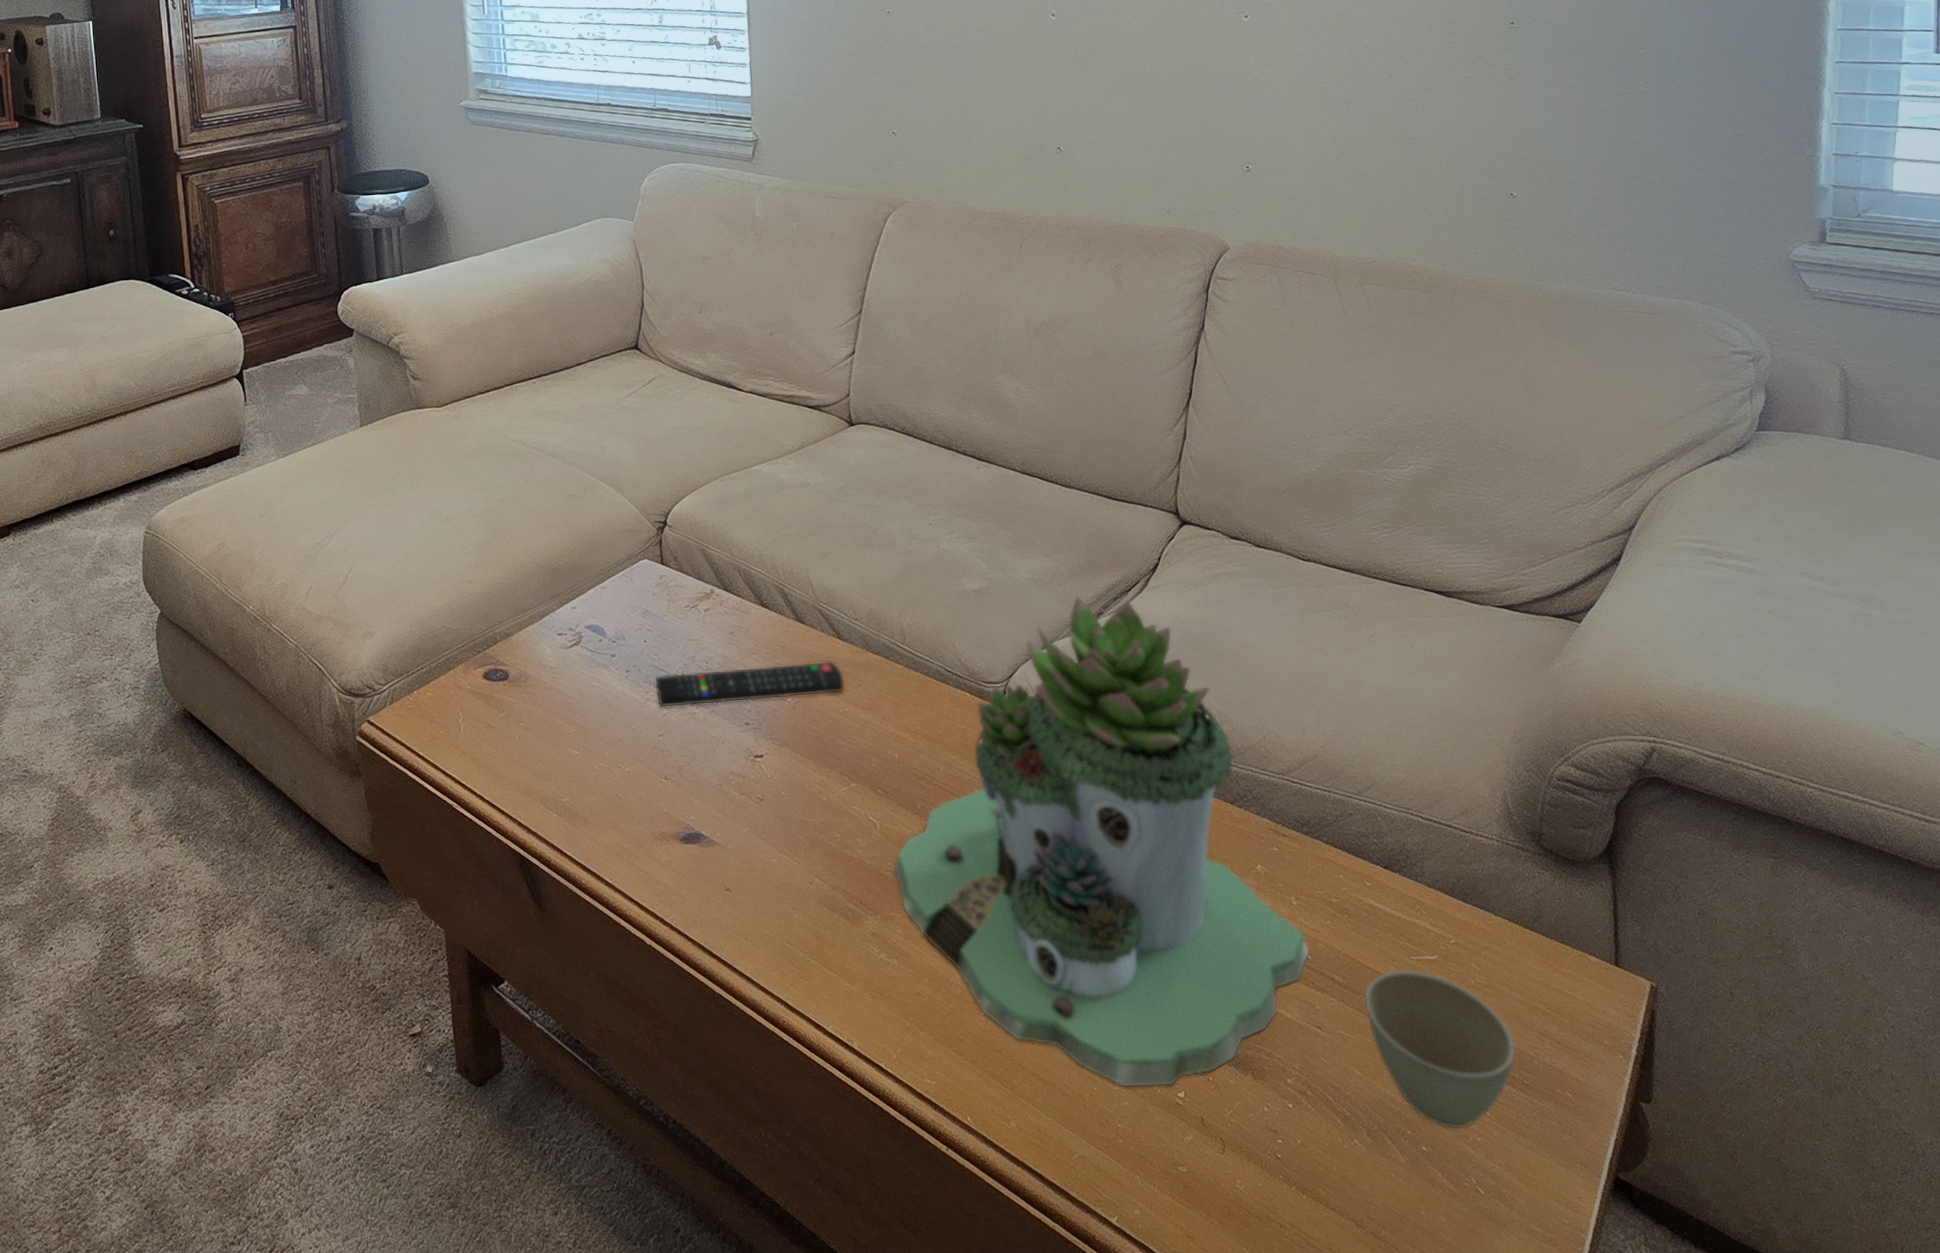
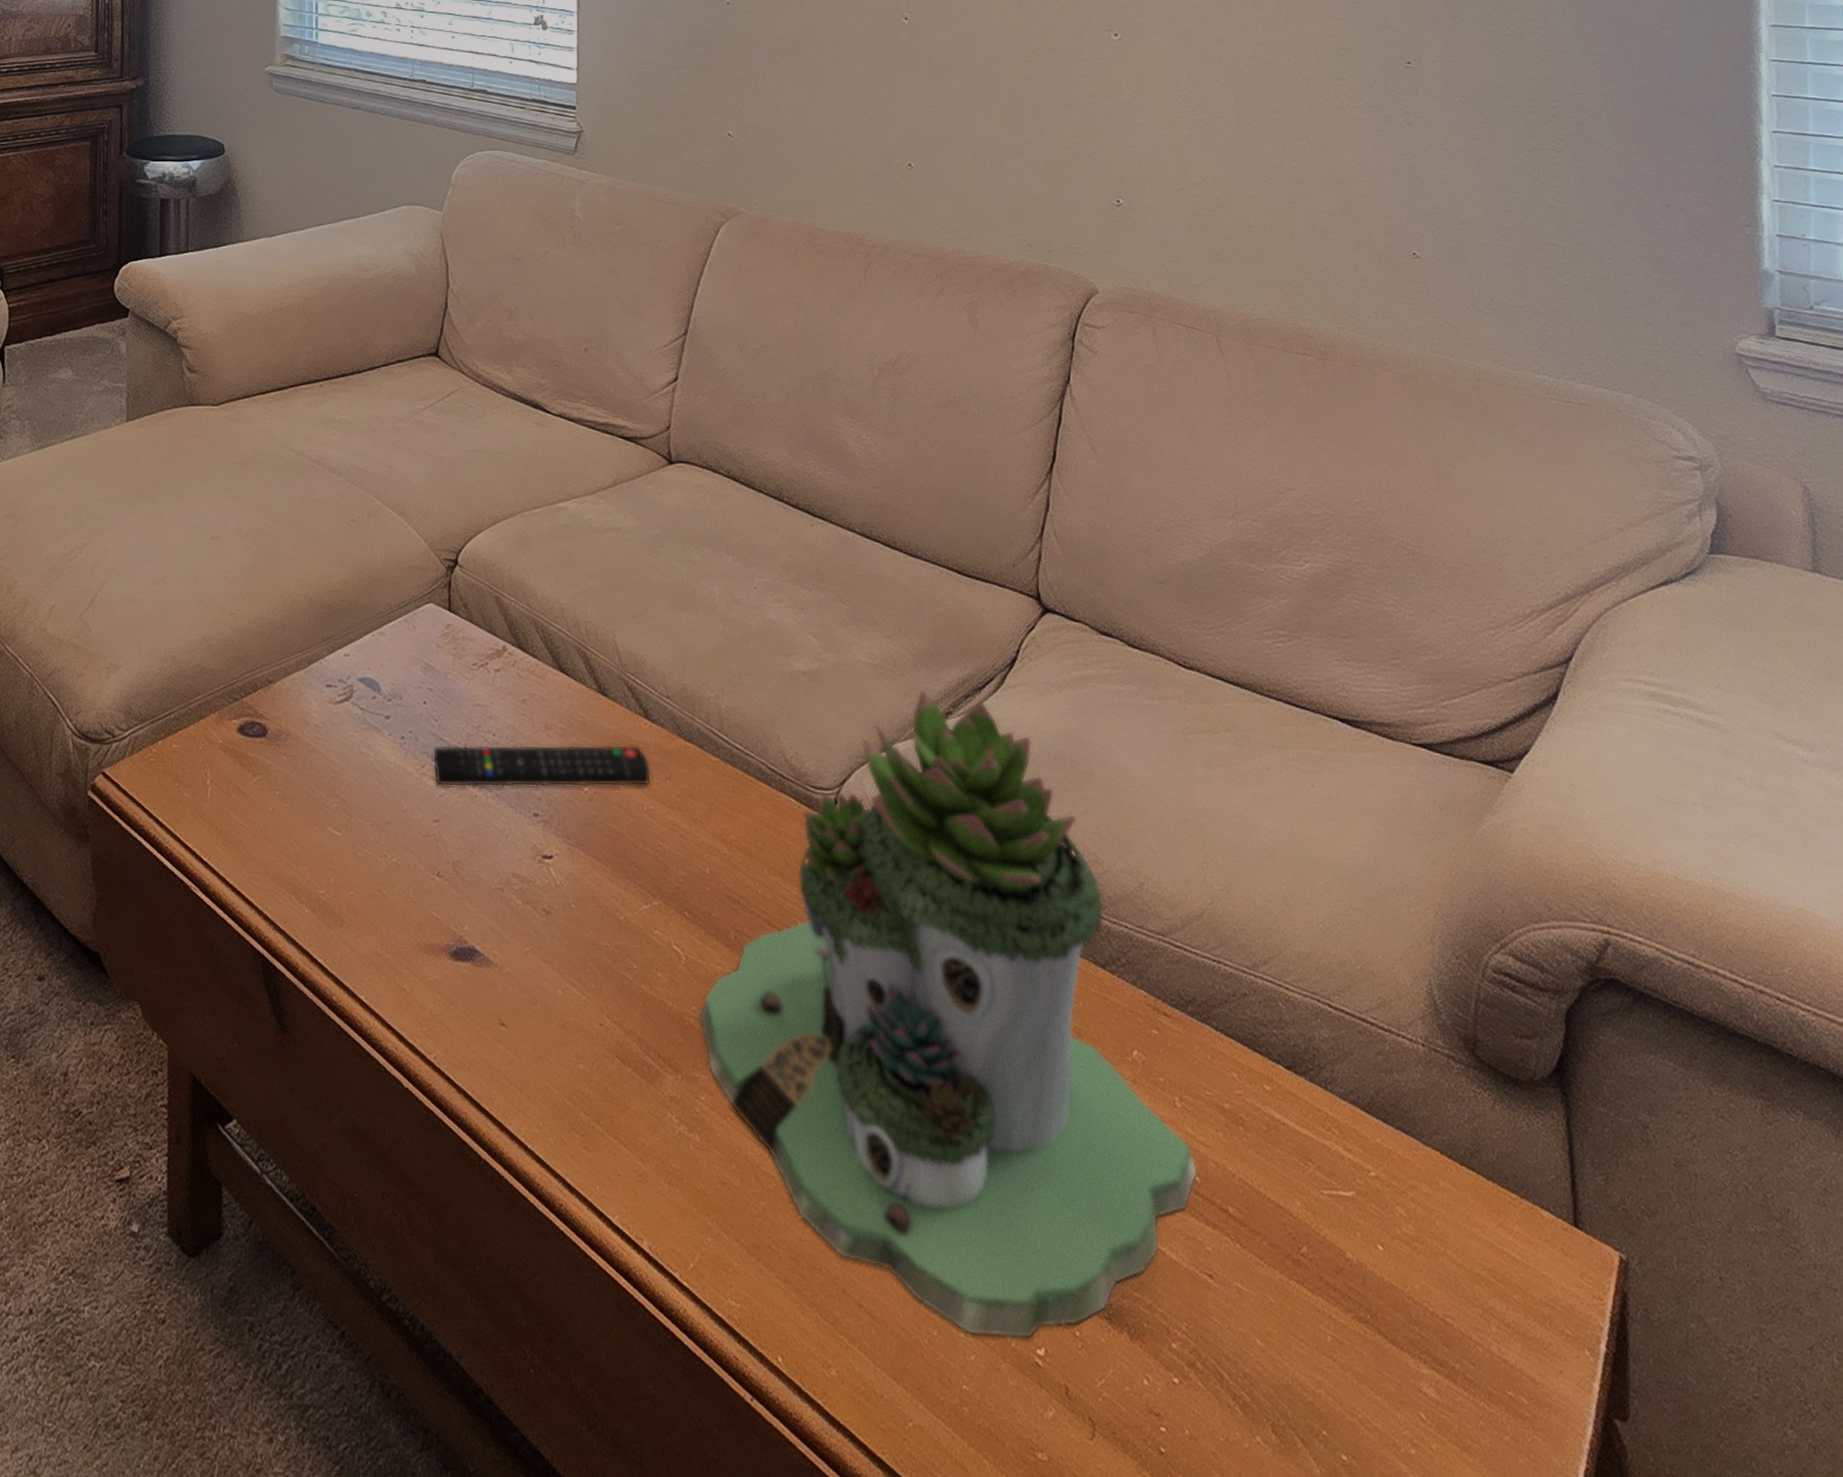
cup: present [1363,969,1516,1130] -> none [1264,1205,1456,1436]

